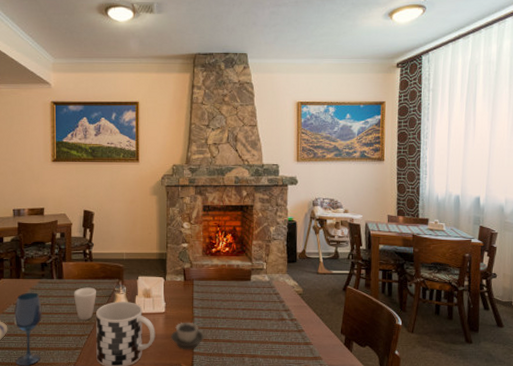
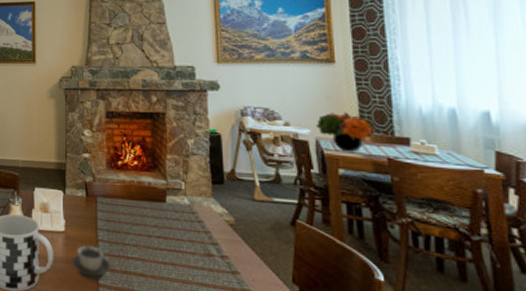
flower arrangement: none [366,200,406,231] -> present [315,112,375,152]

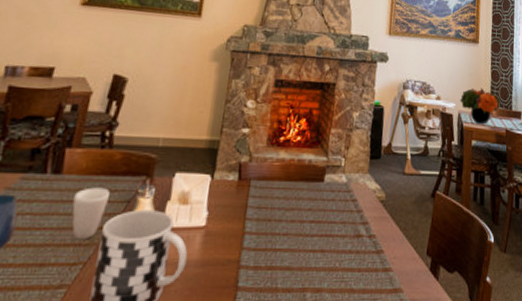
cup: present [72,245,111,280] -> none [208,240,255,283]

